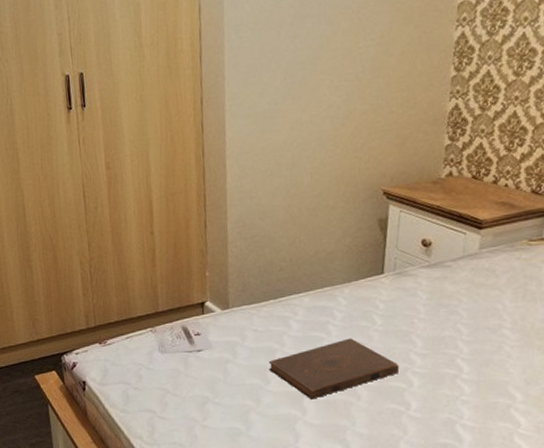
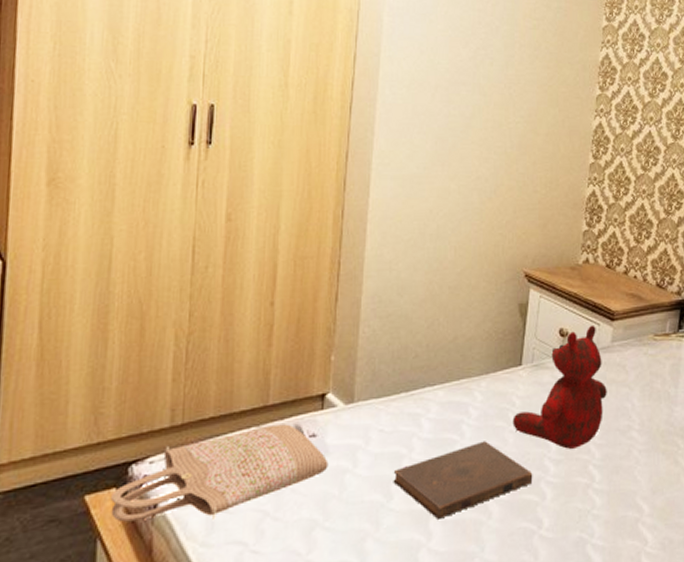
shopping bag: none [52,325,213,394] -> present [110,424,329,522]
teddy bear: none [377,234,475,345] -> present [512,325,607,449]

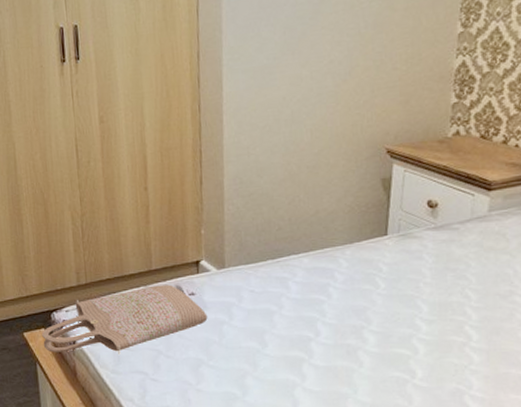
book: present [393,441,533,519] -> none [266,302,404,365]
teddy bear: present [512,325,607,449] -> none [380,195,484,311]

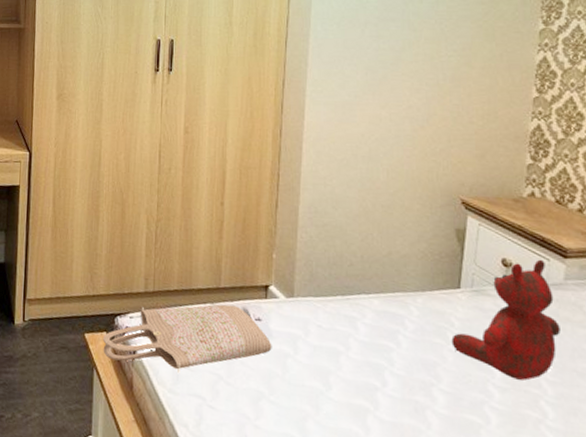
teddy bear: none [380,195,484,311] -> present [451,259,560,381]

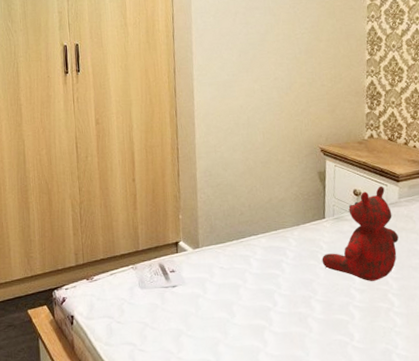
shopping bag: present [102,304,272,373] -> none [43,263,186,328]

